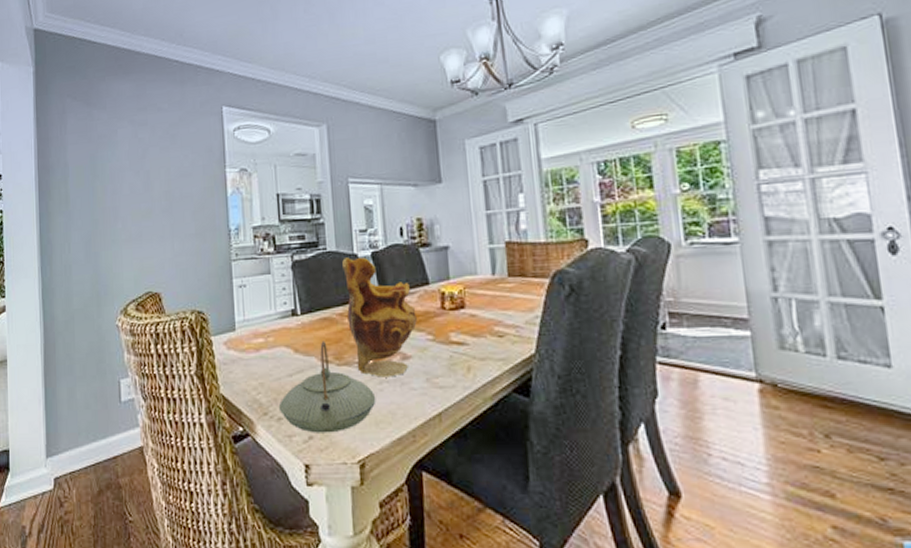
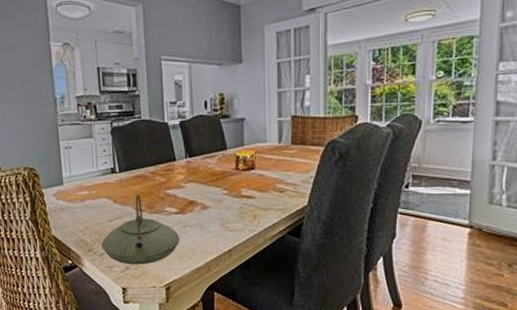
vase: present [342,257,417,378] -> none [155,125,215,223]

